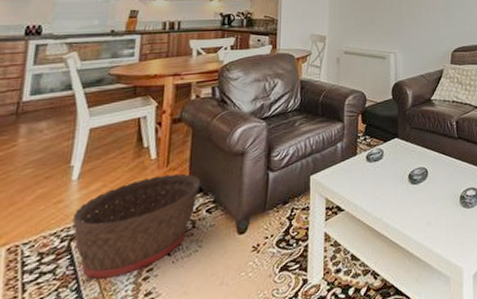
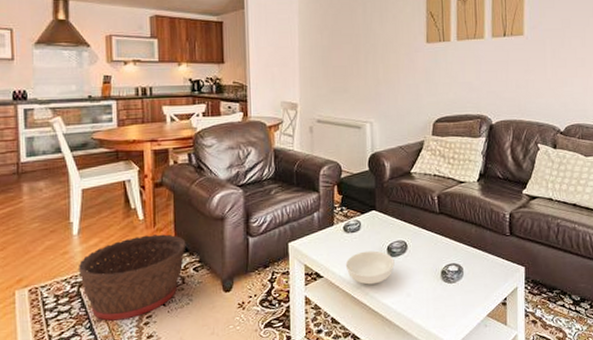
bowl: none [367,179,416,216] -> present [345,250,395,285]

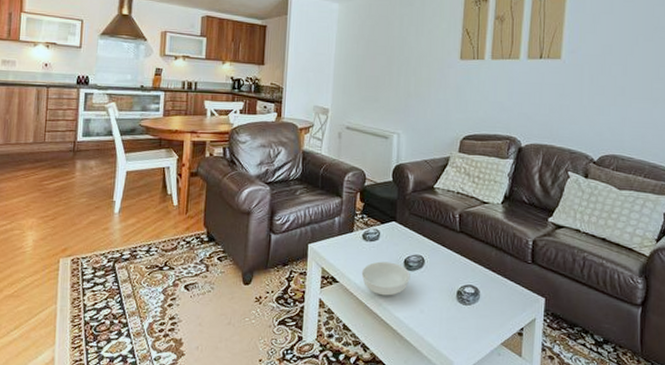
basket: present [78,234,186,321] -> none [115,221,214,299]

